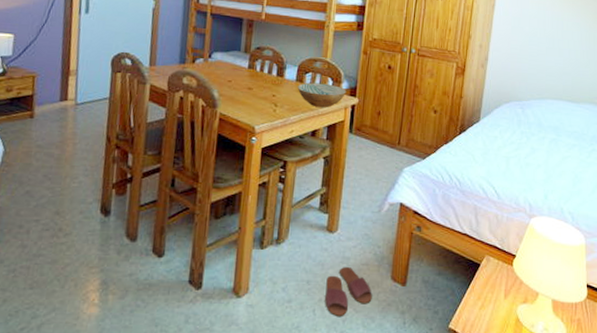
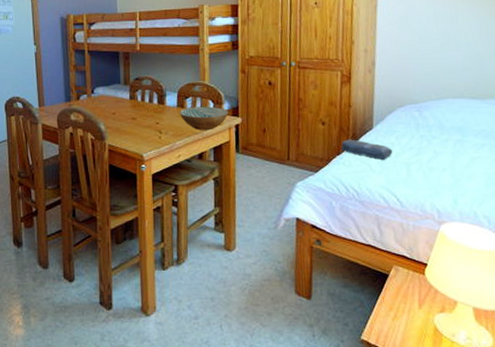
slippers: present [325,266,372,316] -> none [230,282,278,331]
towel: none [449,129,496,152] -> present [341,139,393,160]

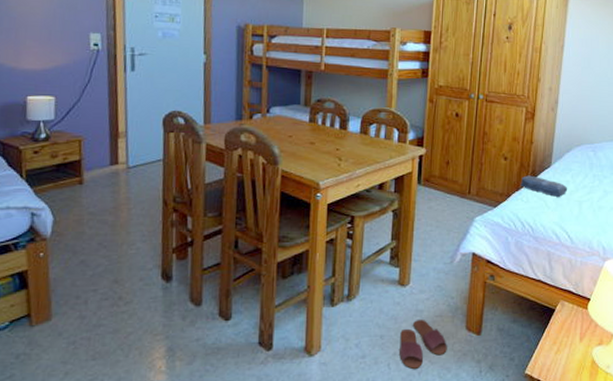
bowl: present [179,106,229,131] -> none [361,134,414,160]
slippers: none [230,282,278,331] -> present [399,319,447,369]

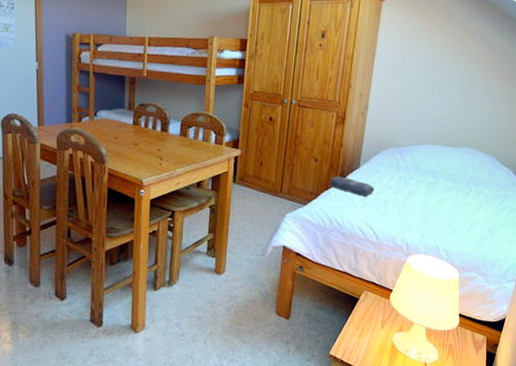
slippers: present [399,319,447,369] -> none [215,303,259,347]

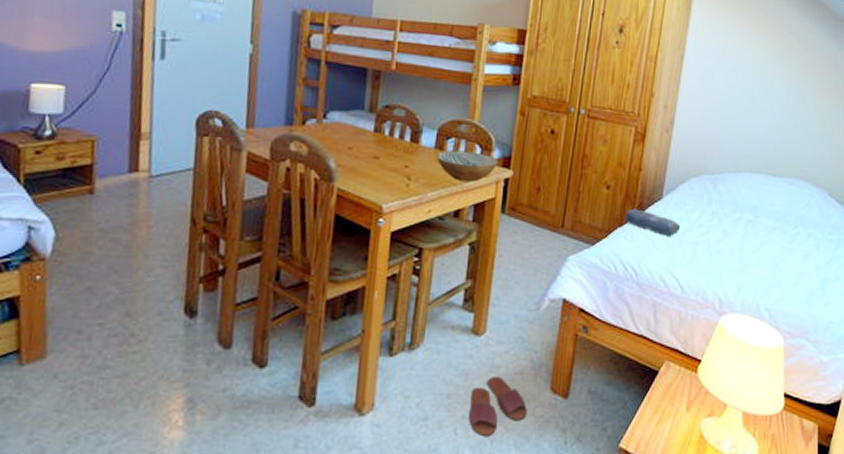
bowl: none [181,136,230,160] -> present [436,150,499,182]
slippers: none [215,303,259,347] -> present [469,376,527,436]

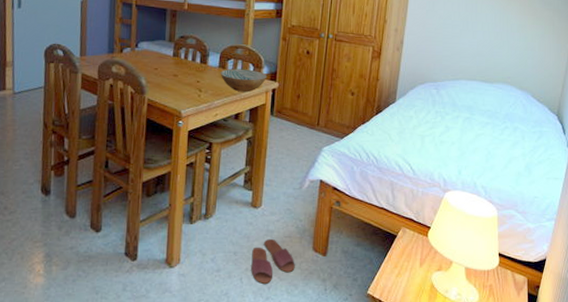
towel: present [624,208,681,236] -> none [366,110,411,131]

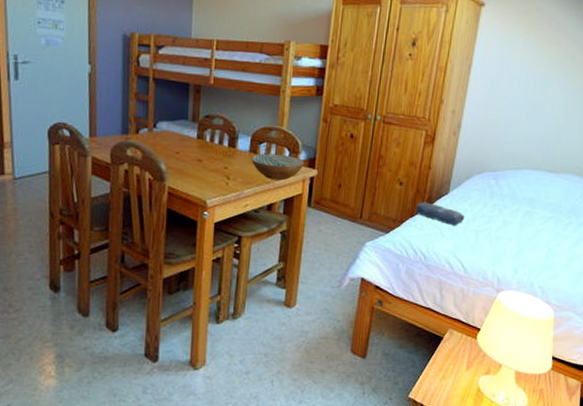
slippers: present [251,238,295,284] -> none [283,340,331,387]
towel: none [366,110,411,131] -> present [415,202,465,225]

